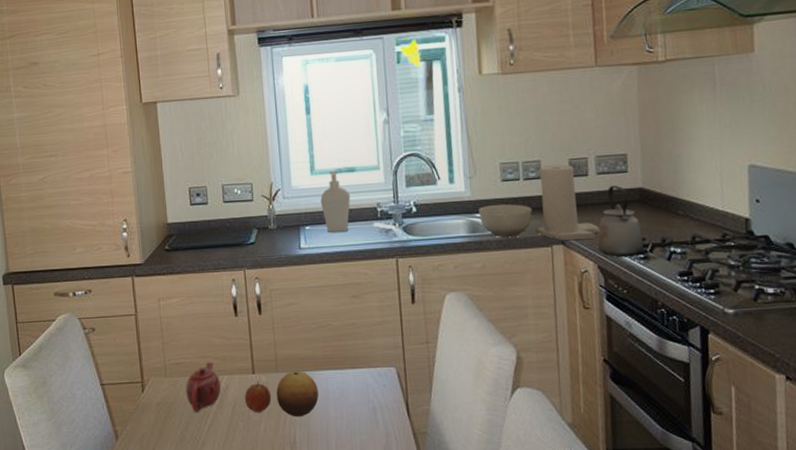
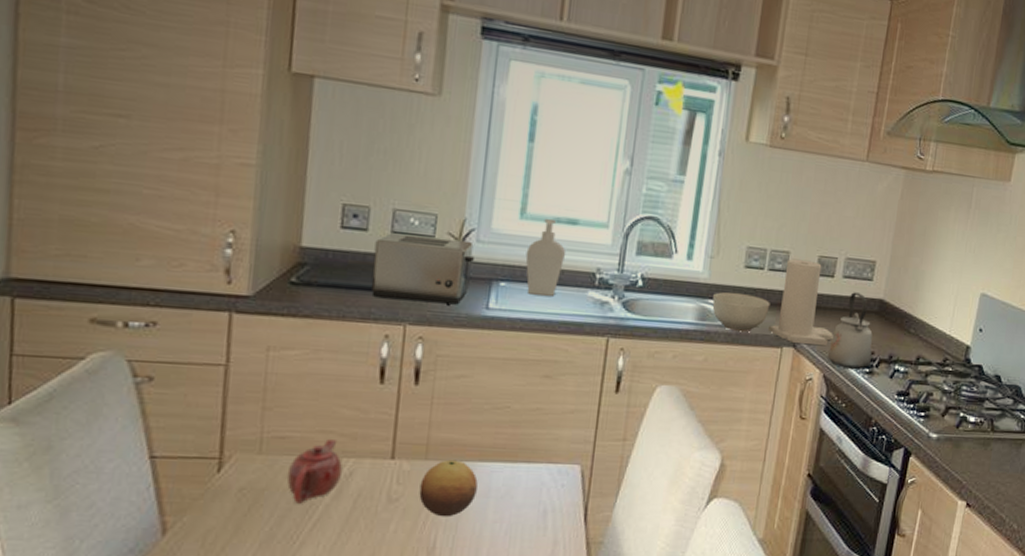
toaster: none [214,199,284,252] -> present [370,233,474,305]
fruit: present [244,381,272,413] -> none [373,468,413,510]

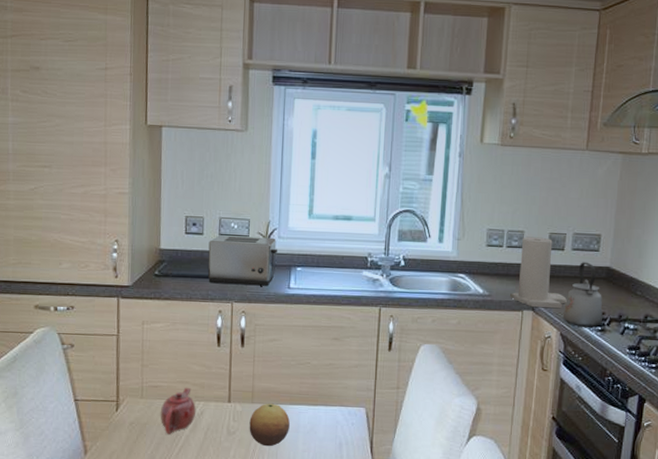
soap bottle: present [525,218,566,296] -> none [314,216,344,277]
bowl: present [712,291,770,333] -> none [461,266,510,300]

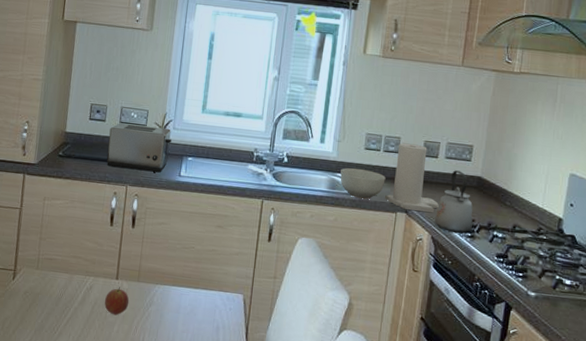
teapot: present [160,388,197,434] -> none [52,262,86,306]
fruit: none [217,409,244,440] -> present [104,286,130,316]
fruit: present [249,403,290,447] -> none [133,283,172,325]
bowl: none [461,266,510,300] -> present [340,168,386,200]

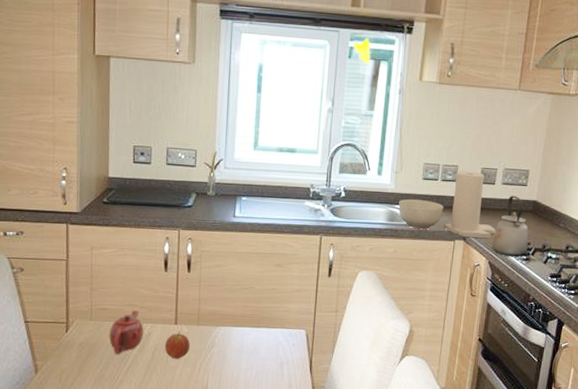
teapot: none [52,262,86,306] -> present [108,310,144,354]
toaster: present [106,123,172,173] -> none [155,165,223,215]

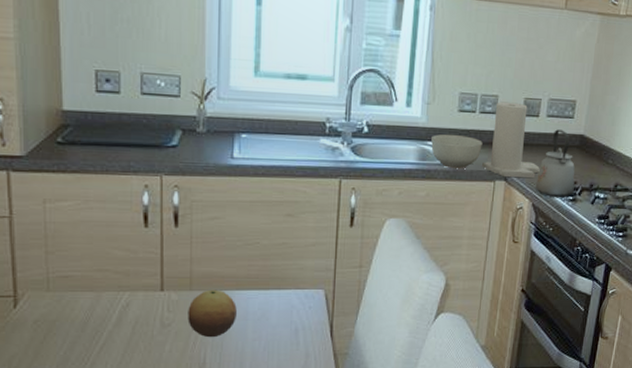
teapot: present [108,310,144,354] -> none [73,277,121,331]
fruit: present [164,331,191,360] -> none [148,299,182,333]
fruit: none [195,325,234,366] -> present [187,289,237,338]

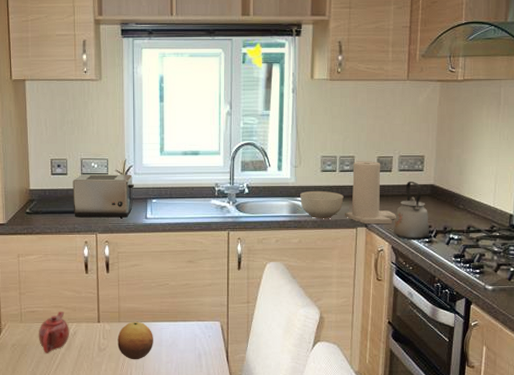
teapot: none [73,277,121,331] -> present [38,312,70,353]
toaster: none [128,94,216,156] -> present [73,174,134,218]

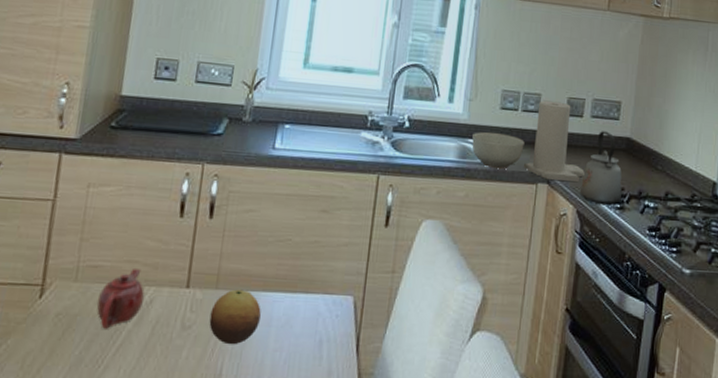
toaster: present [73,174,134,218] -> none [176,82,264,145]

